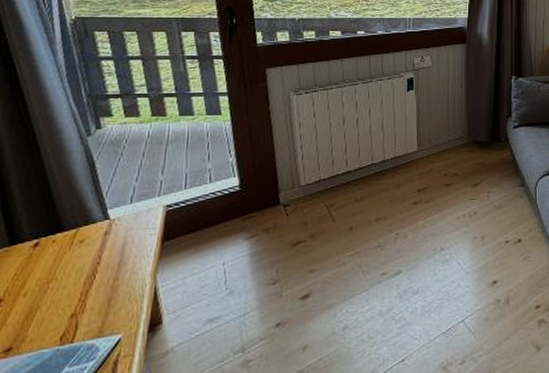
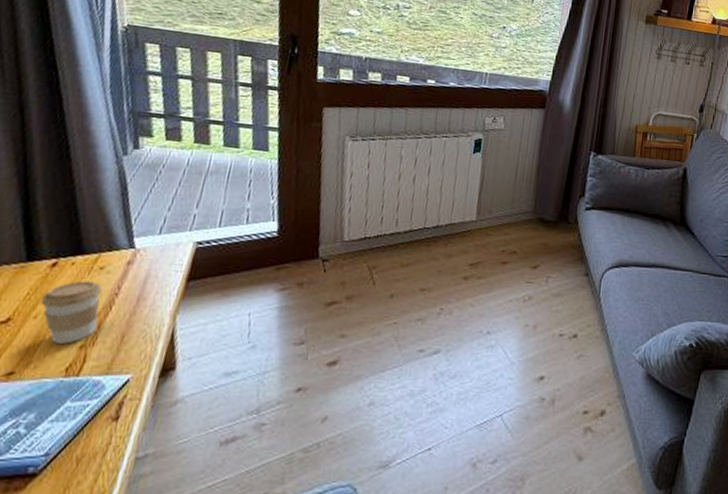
coffee cup: none [28,255,85,316] -> present [40,281,103,344]

